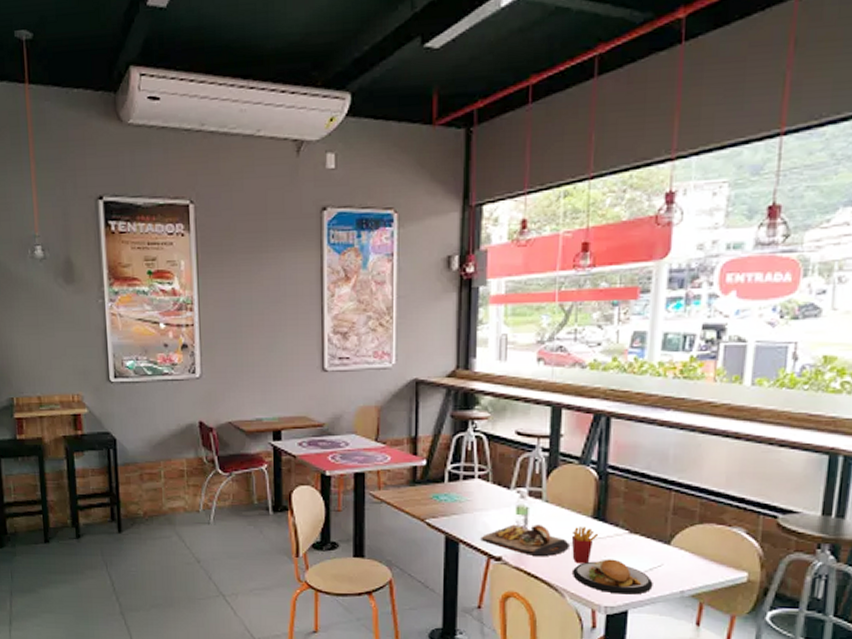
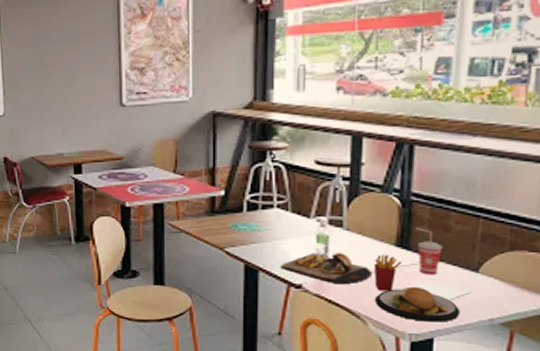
beverage cup: none [611,499,638,546] -> present [415,226,443,274]

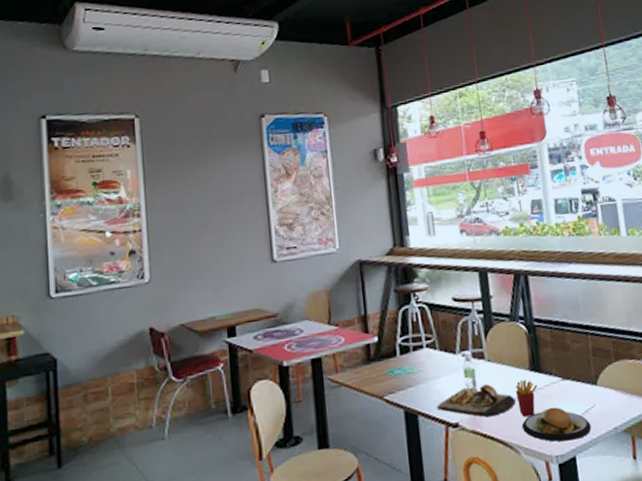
beverage cup: present [415,226,443,274] -> none [542,349,567,394]

